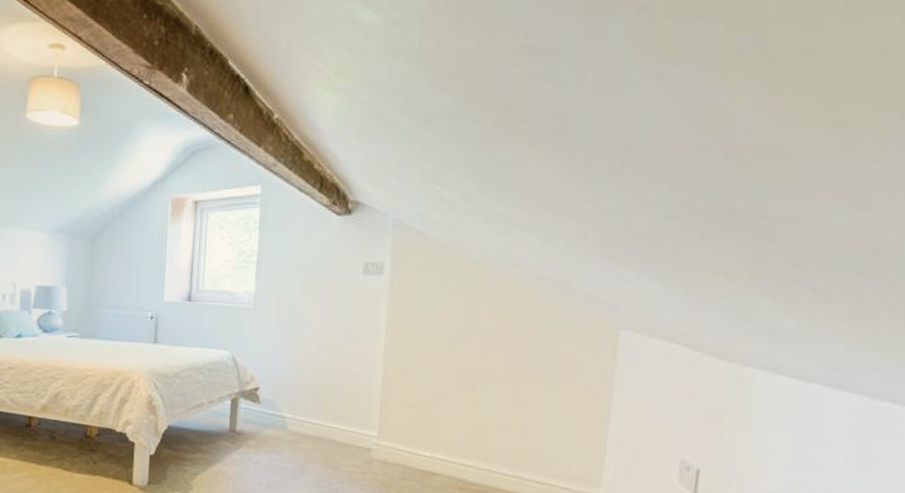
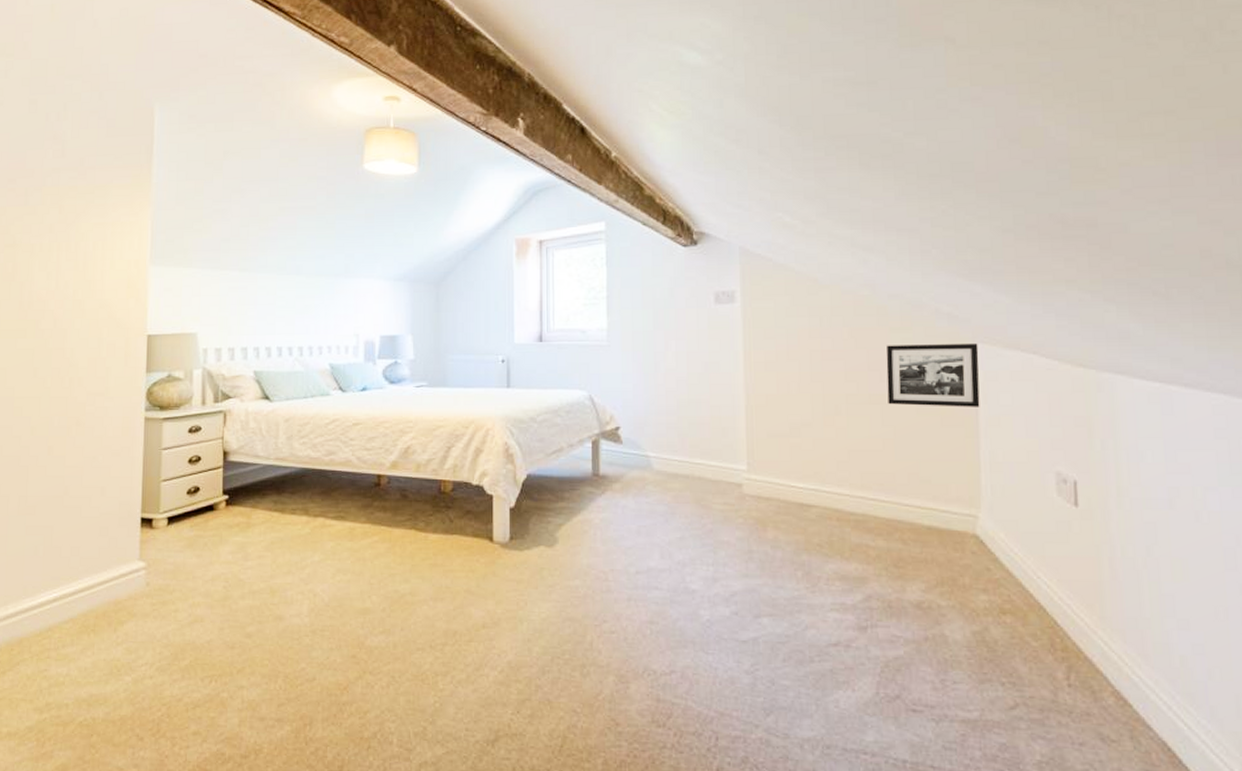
picture frame: none [523,326,623,393] -> present [886,343,980,407]

